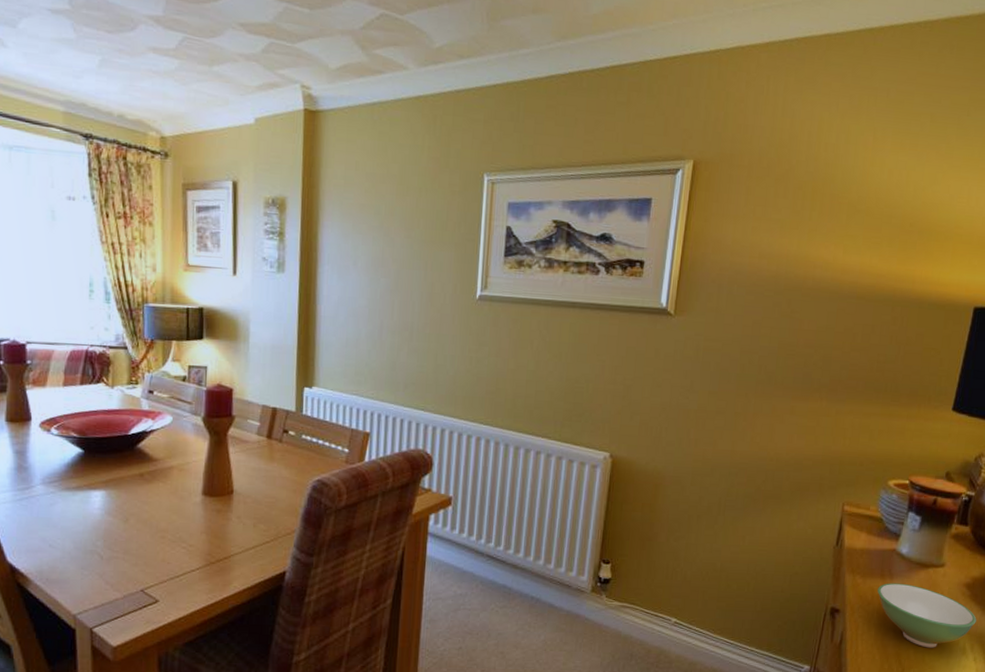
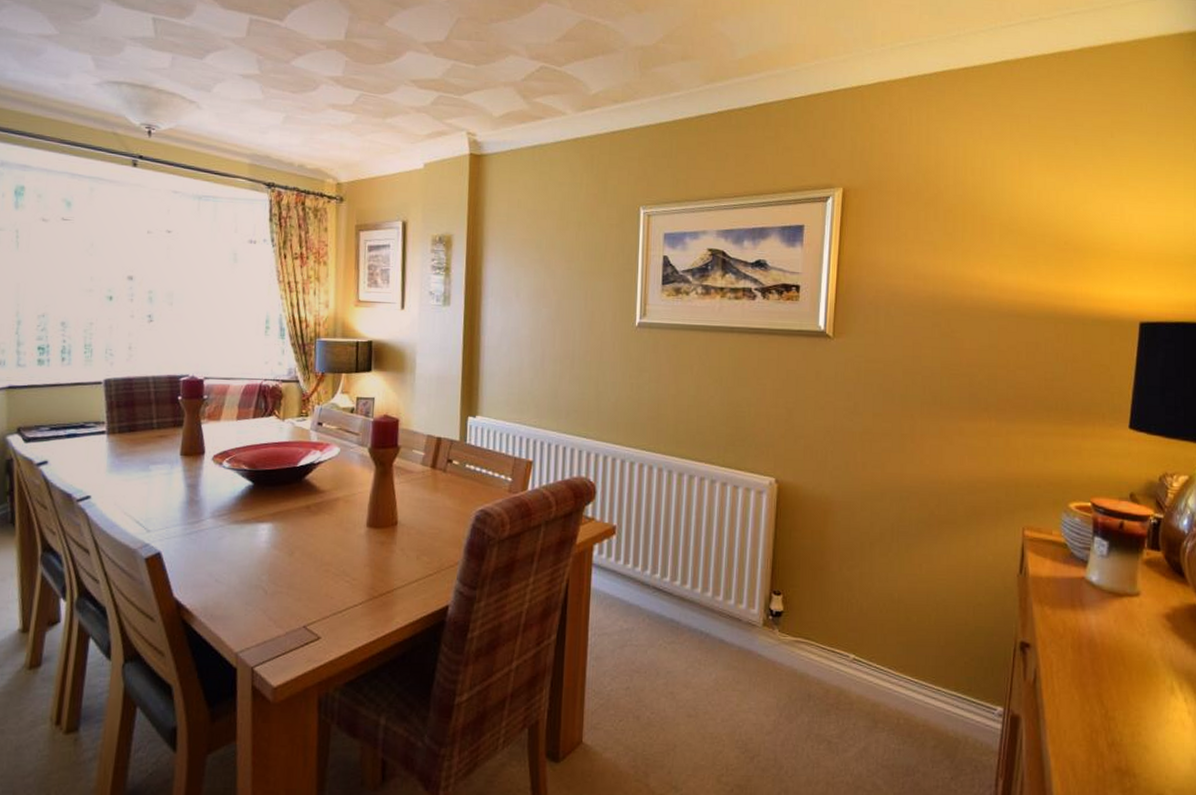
bowl: present [877,583,977,648] -> none [1069,614,1182,687]

